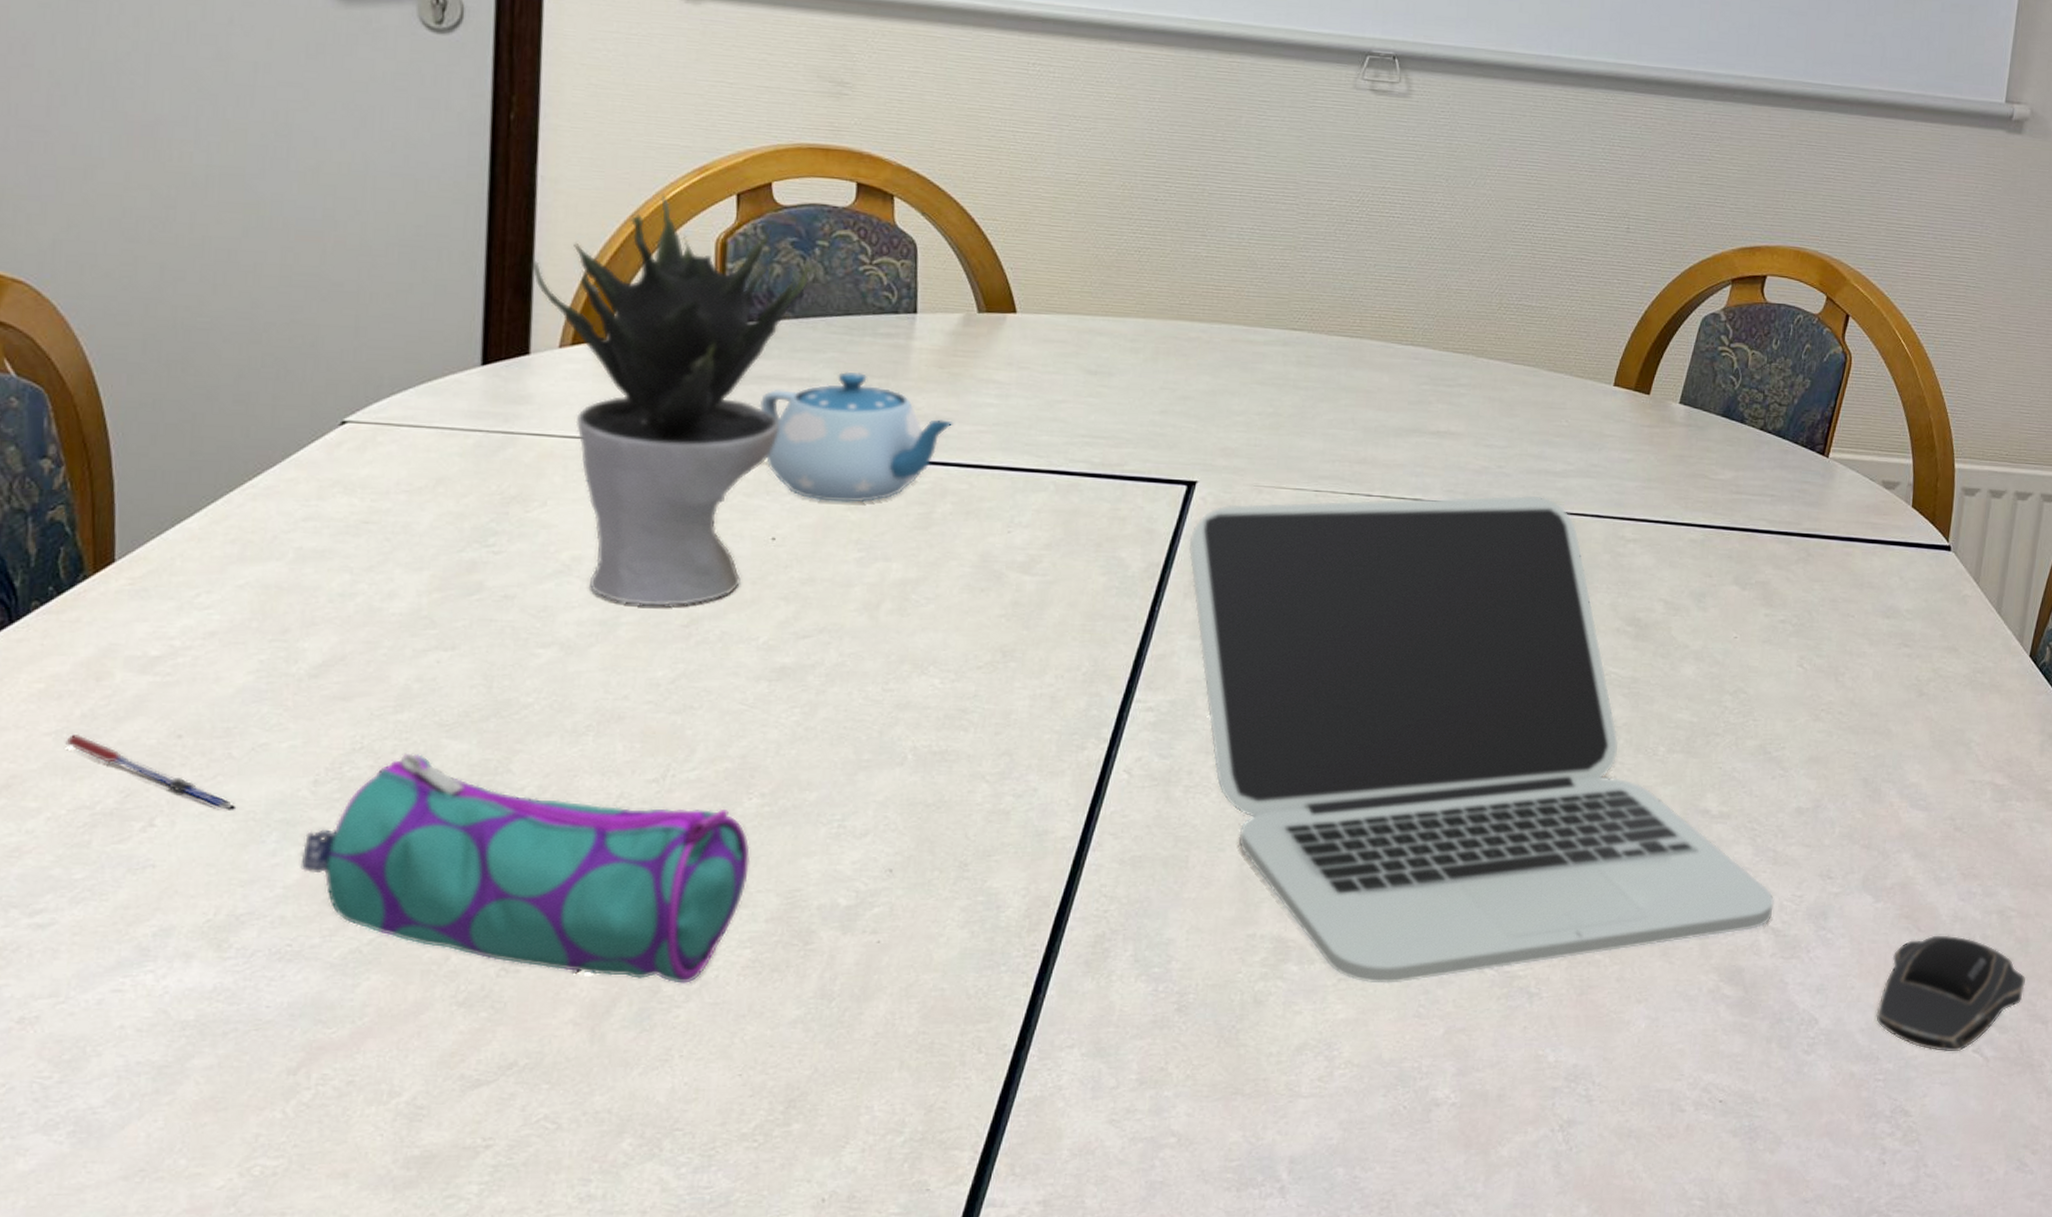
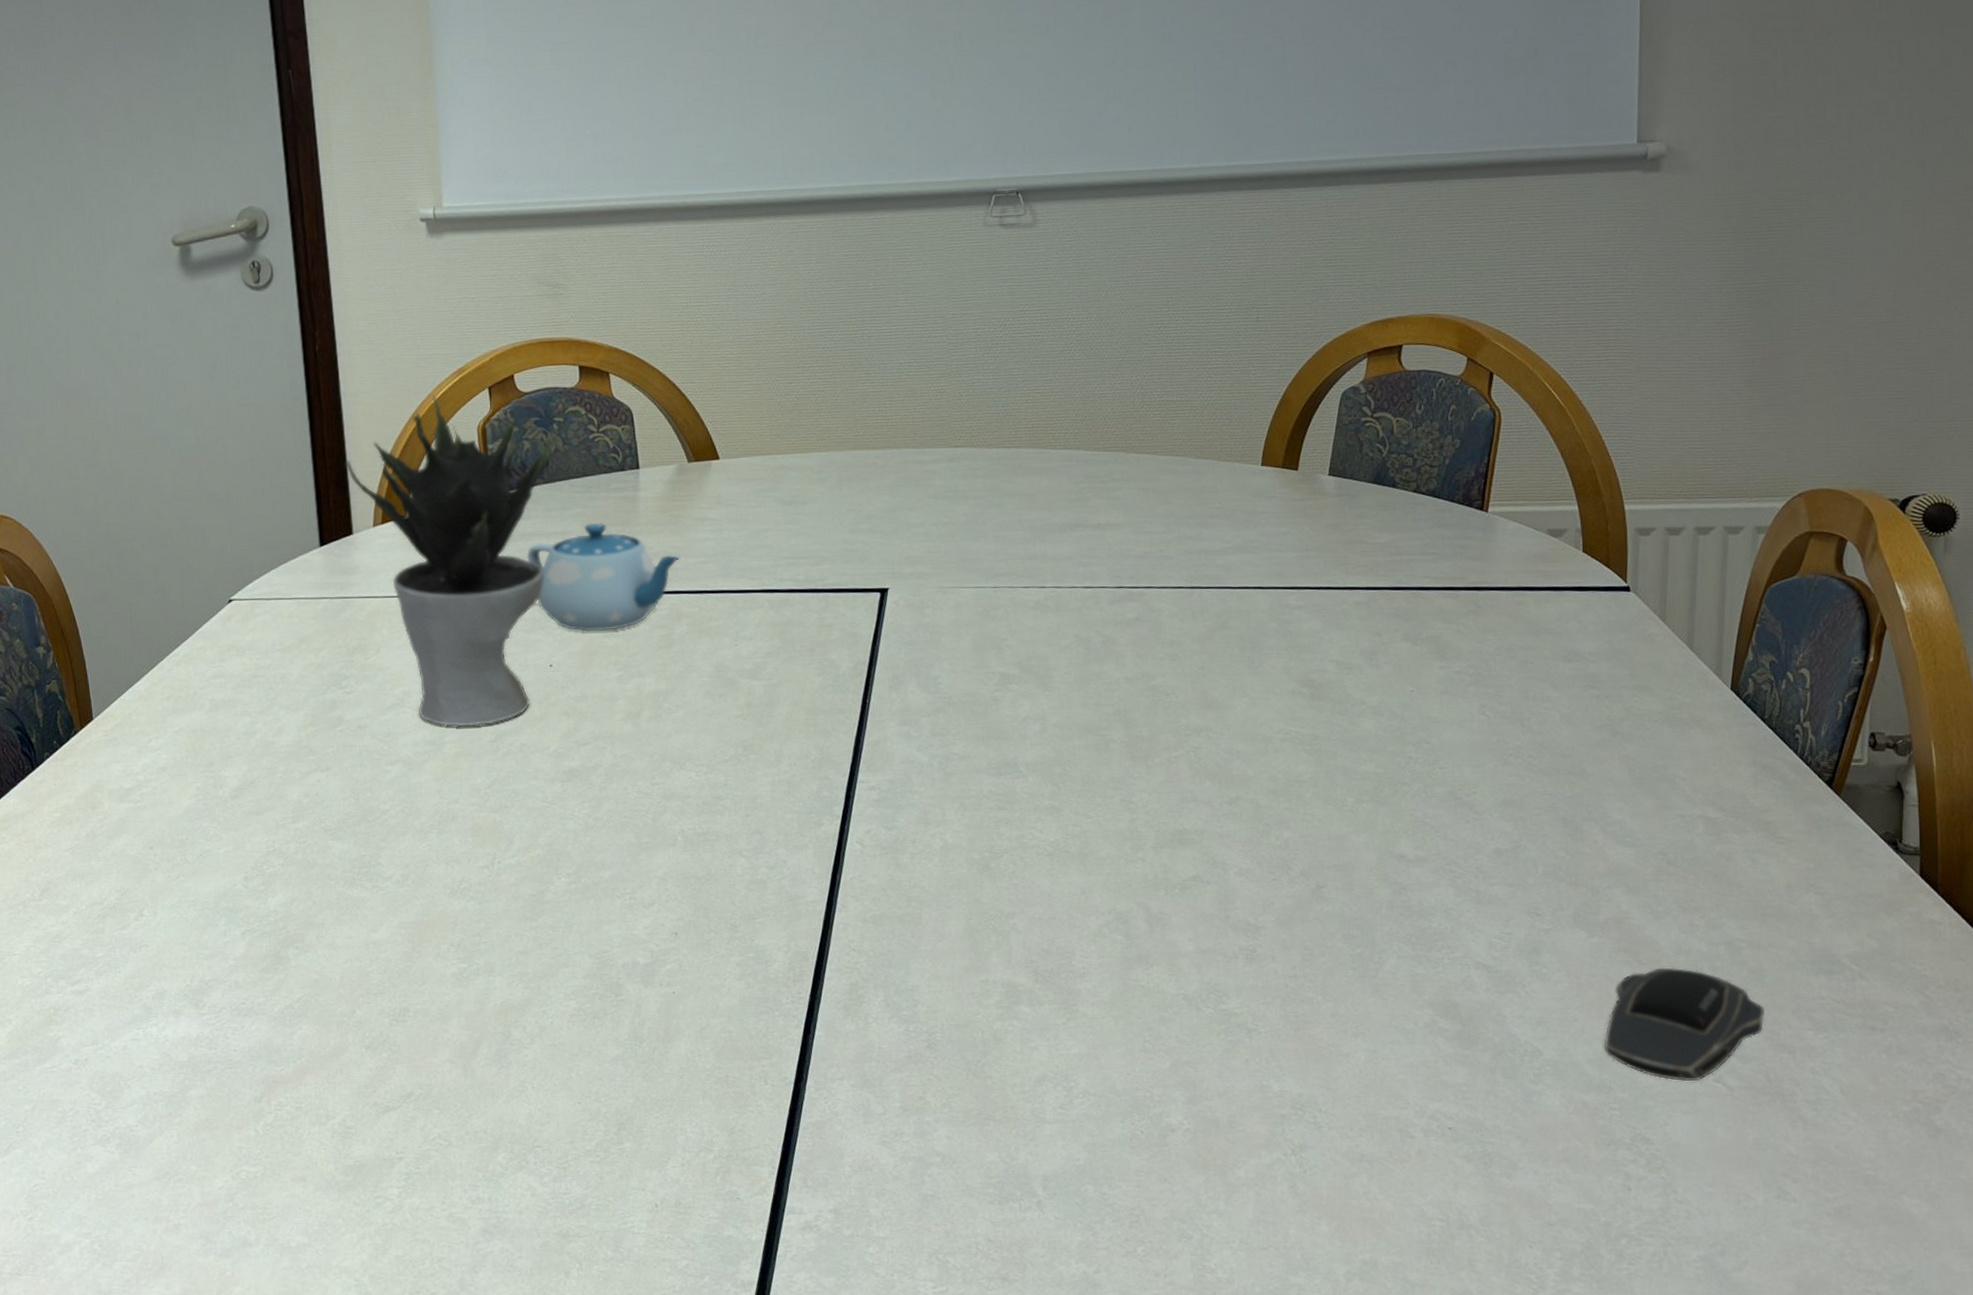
pen: present [65,733,235,812] -> none [78,848,195,903]
pencil case: present [300,753,750,984] -> none [243,853,566,1029]
laptop: present [1188,495,1774,984] -> none [888,573,1482,1022]

